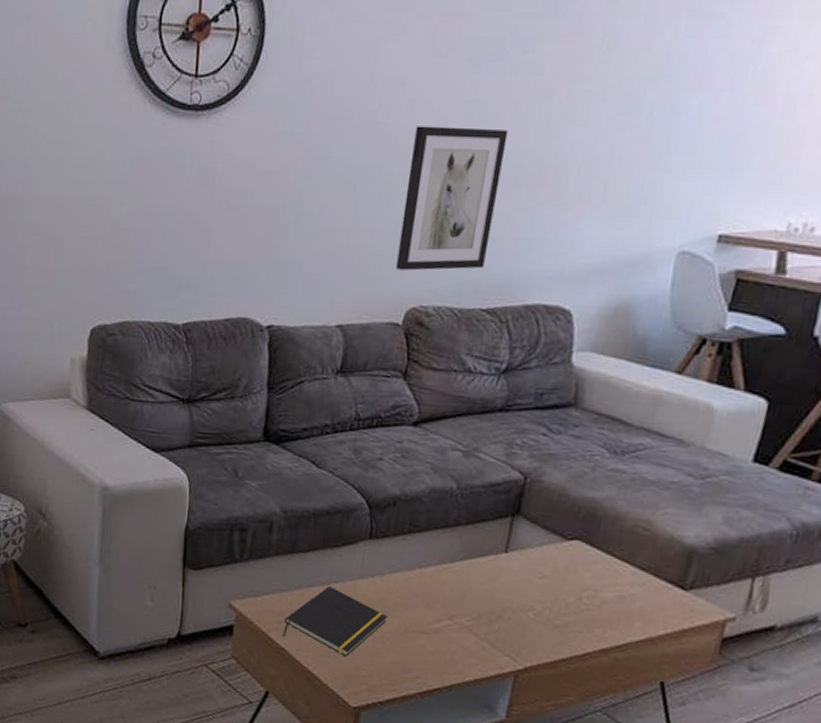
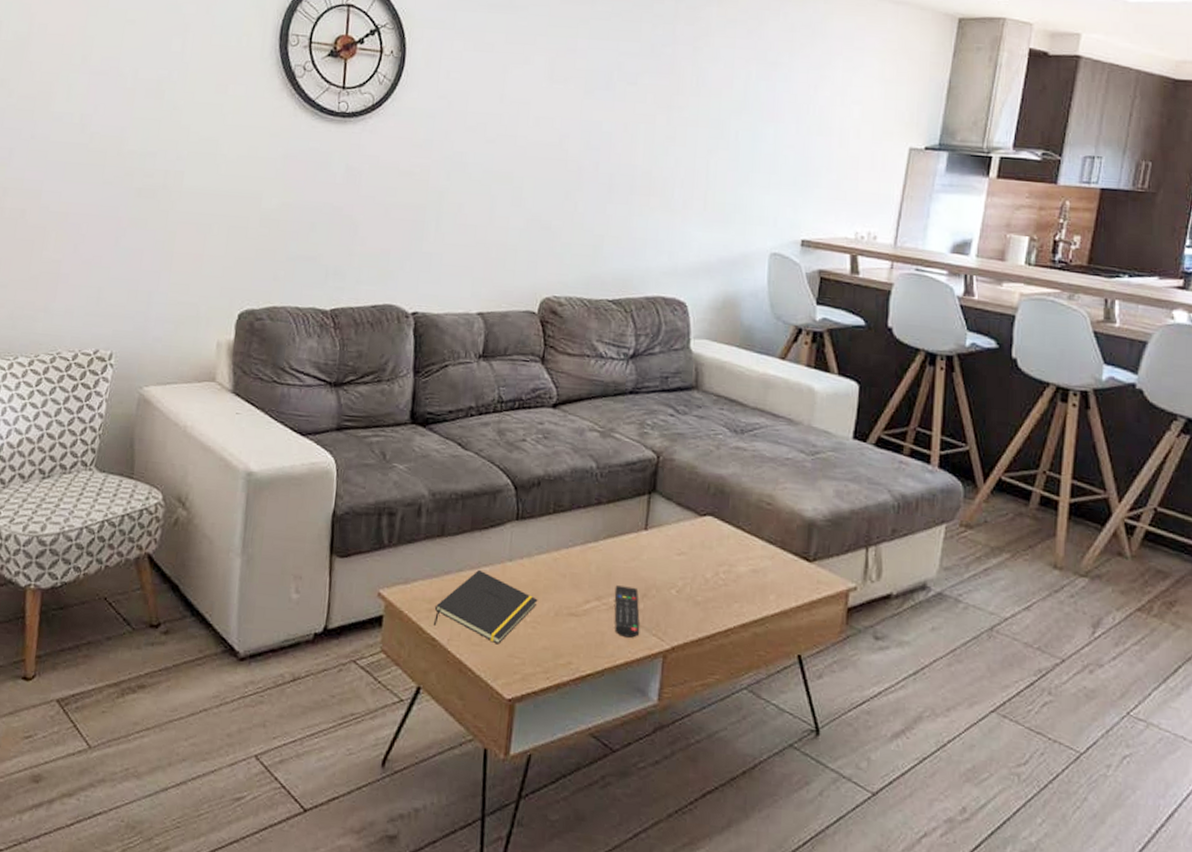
wall art: present [396,126,509,271] -> none [530,140,621,265]
remote control: none [465,606,494,657] -> present [614,585,640,638]

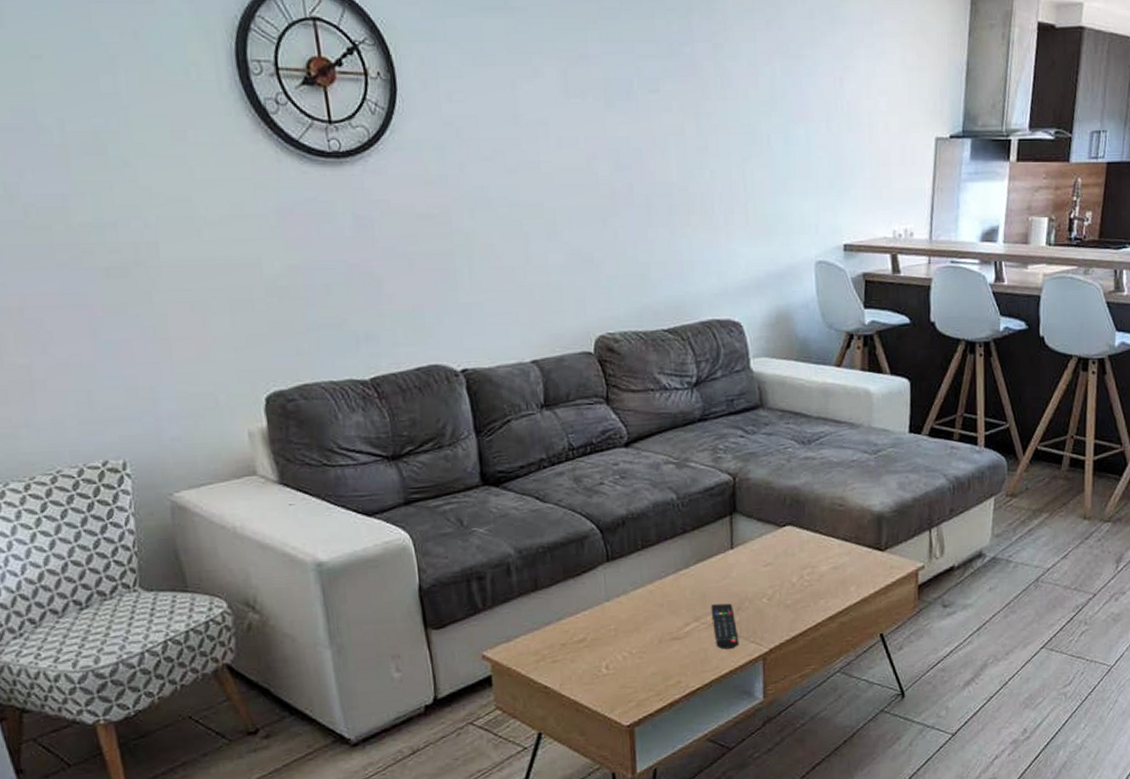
notepad: present [434,569,538,645] -> none [542,614,640,680]

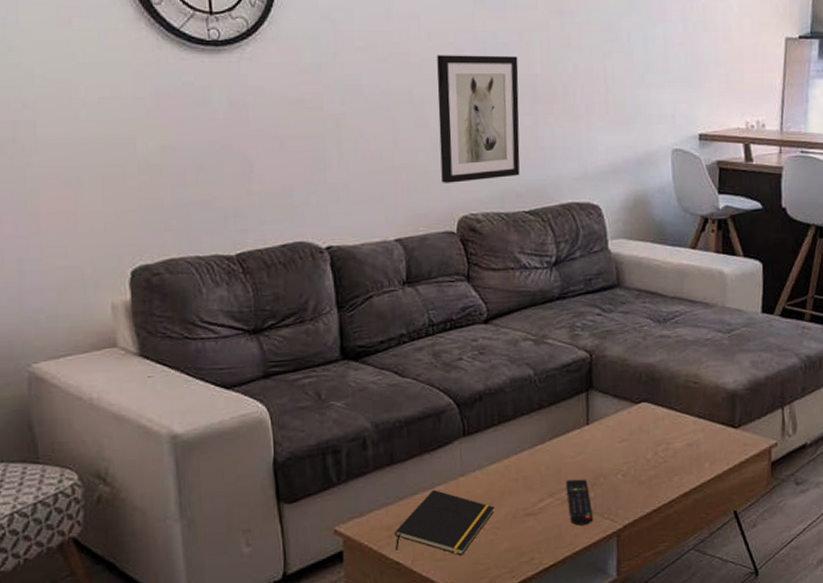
notepad: none [542,614,640,680] -> present [395,489,495,556]
wall art: none [567,162,657,301] -> present [437,55,520,183]

